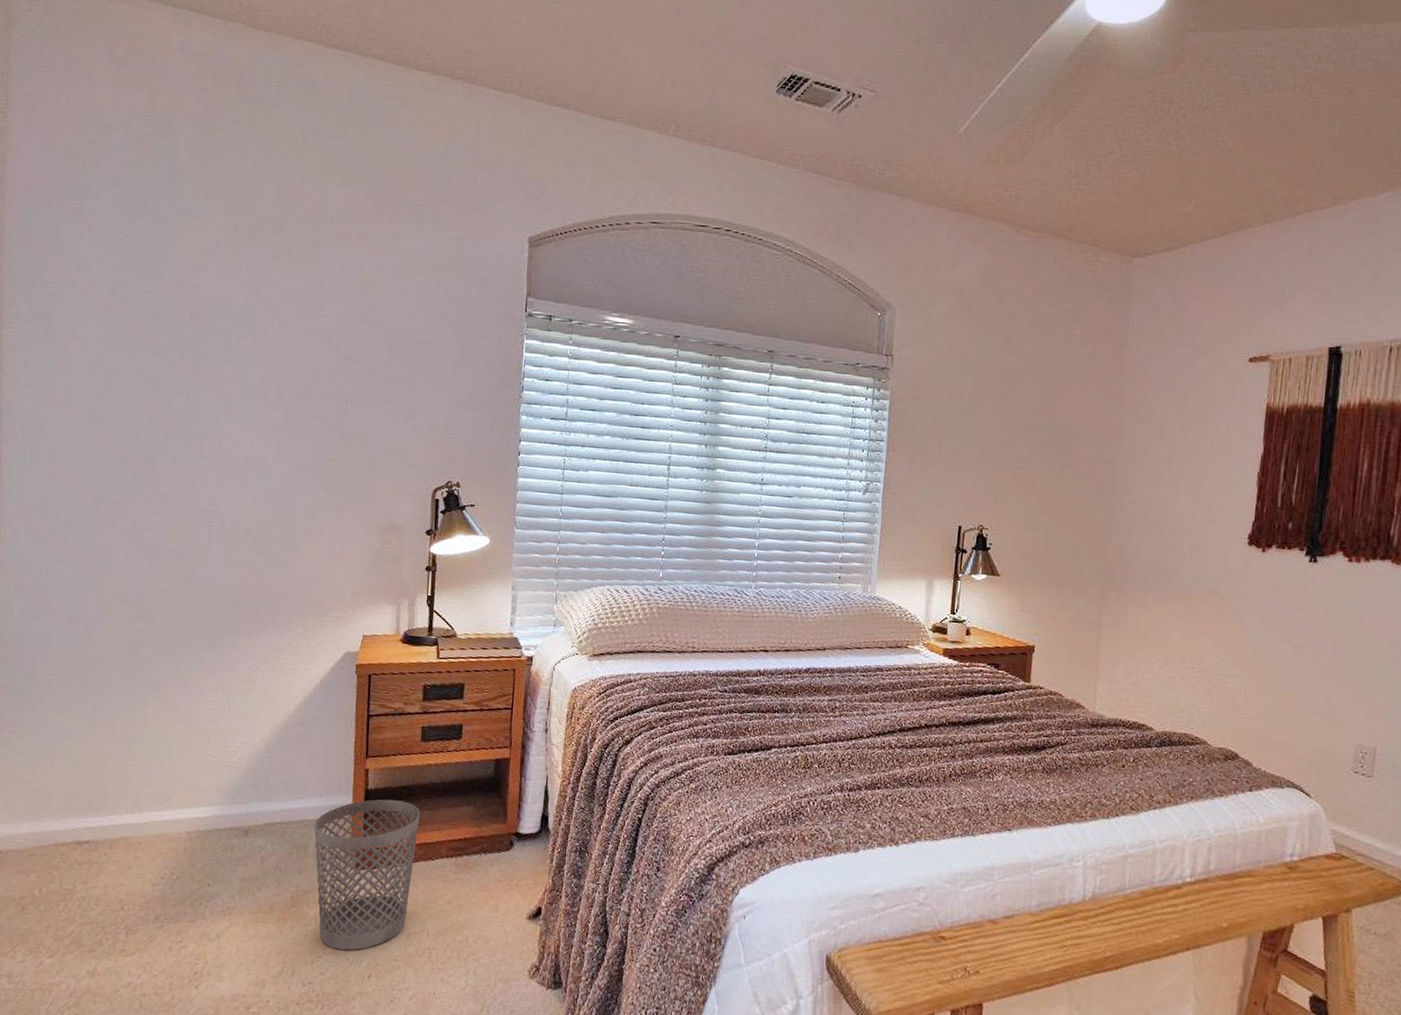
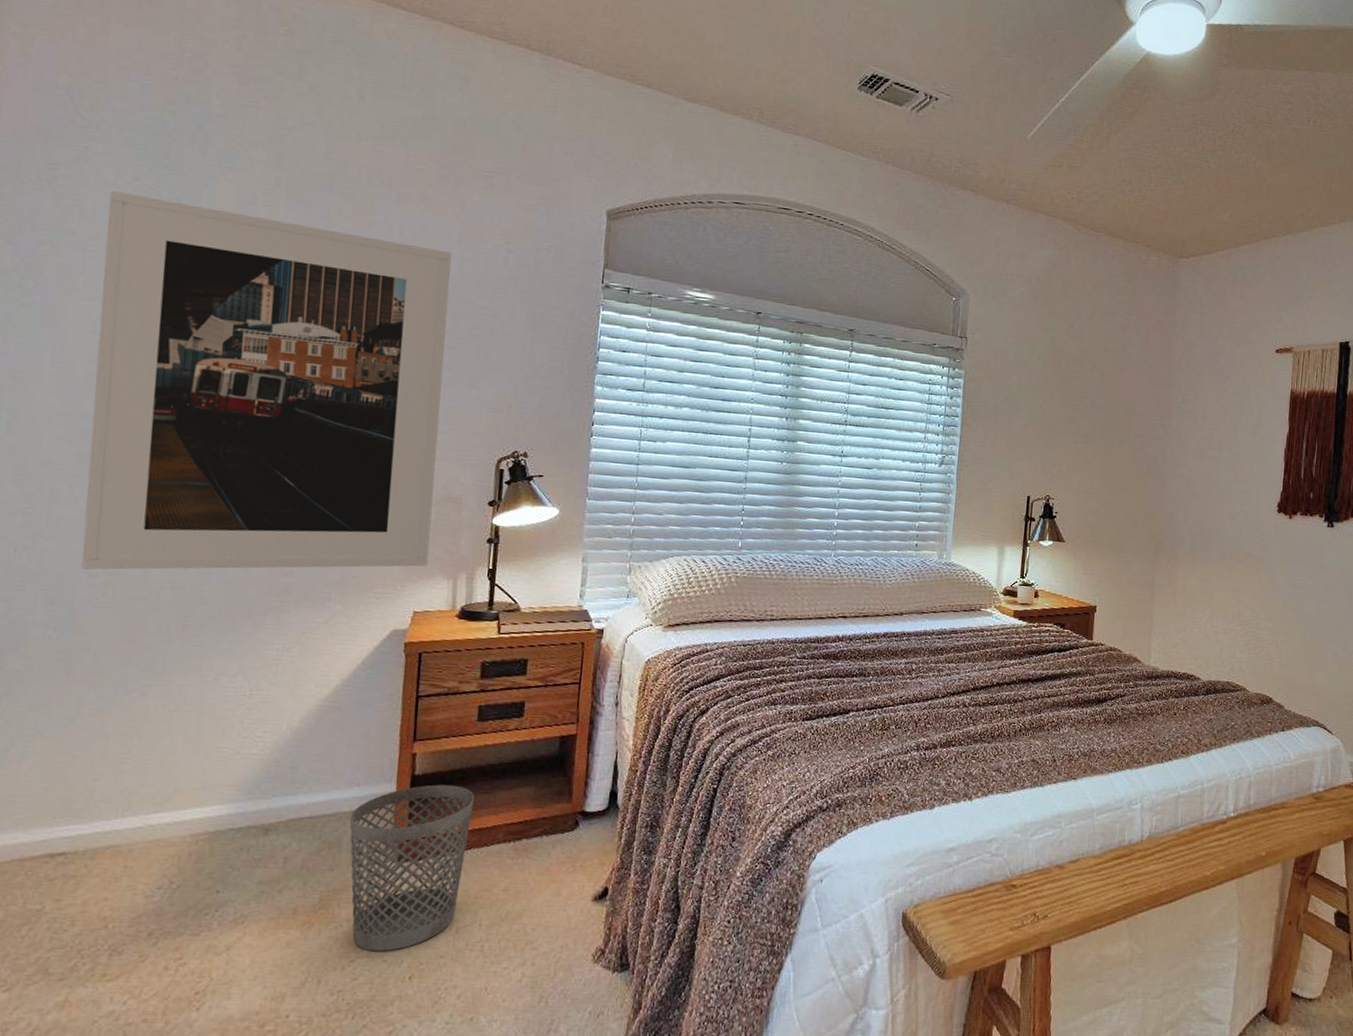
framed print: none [92,244,388,593] -> present [81,191,452,570]

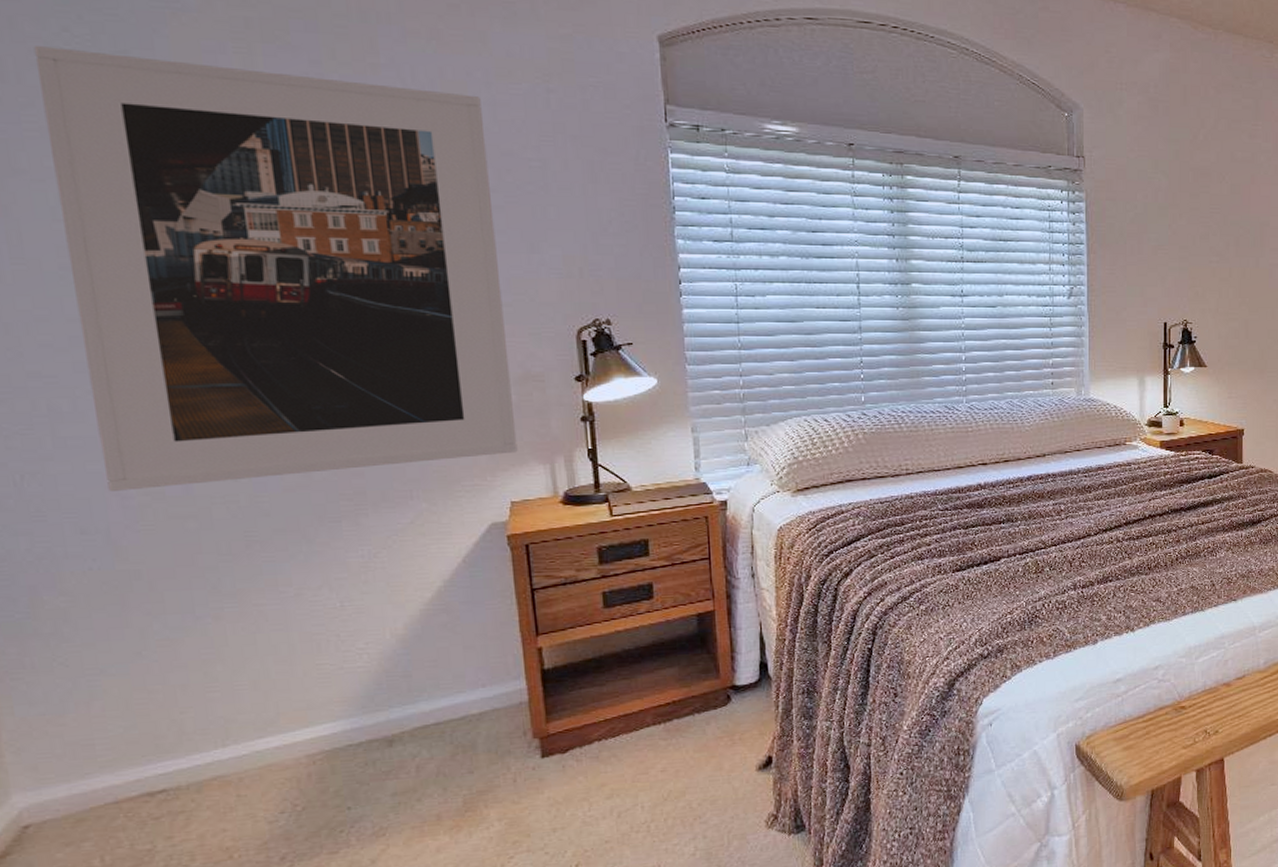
wastebasket: present [349,784,474,951] -> none [480,675,615,846]

